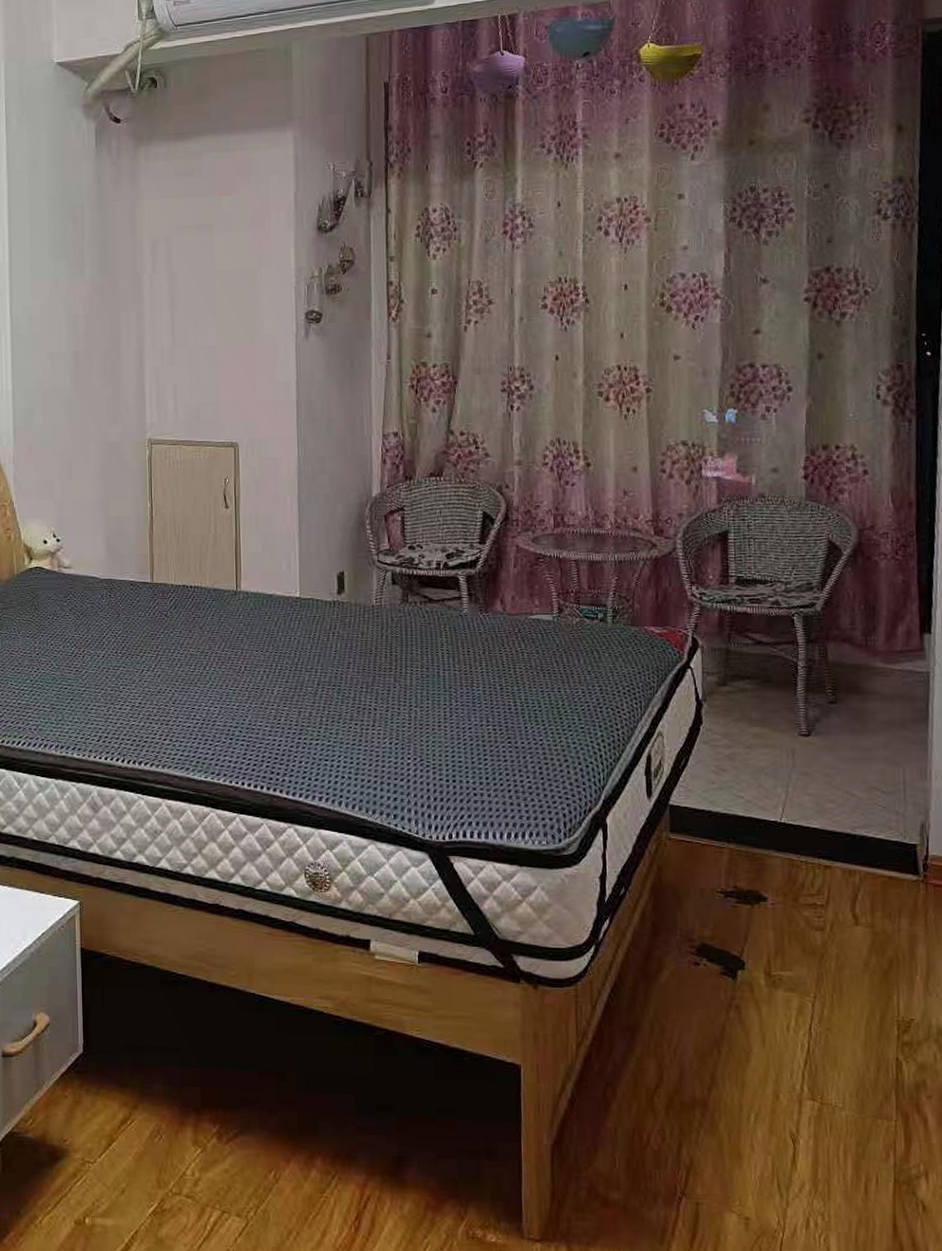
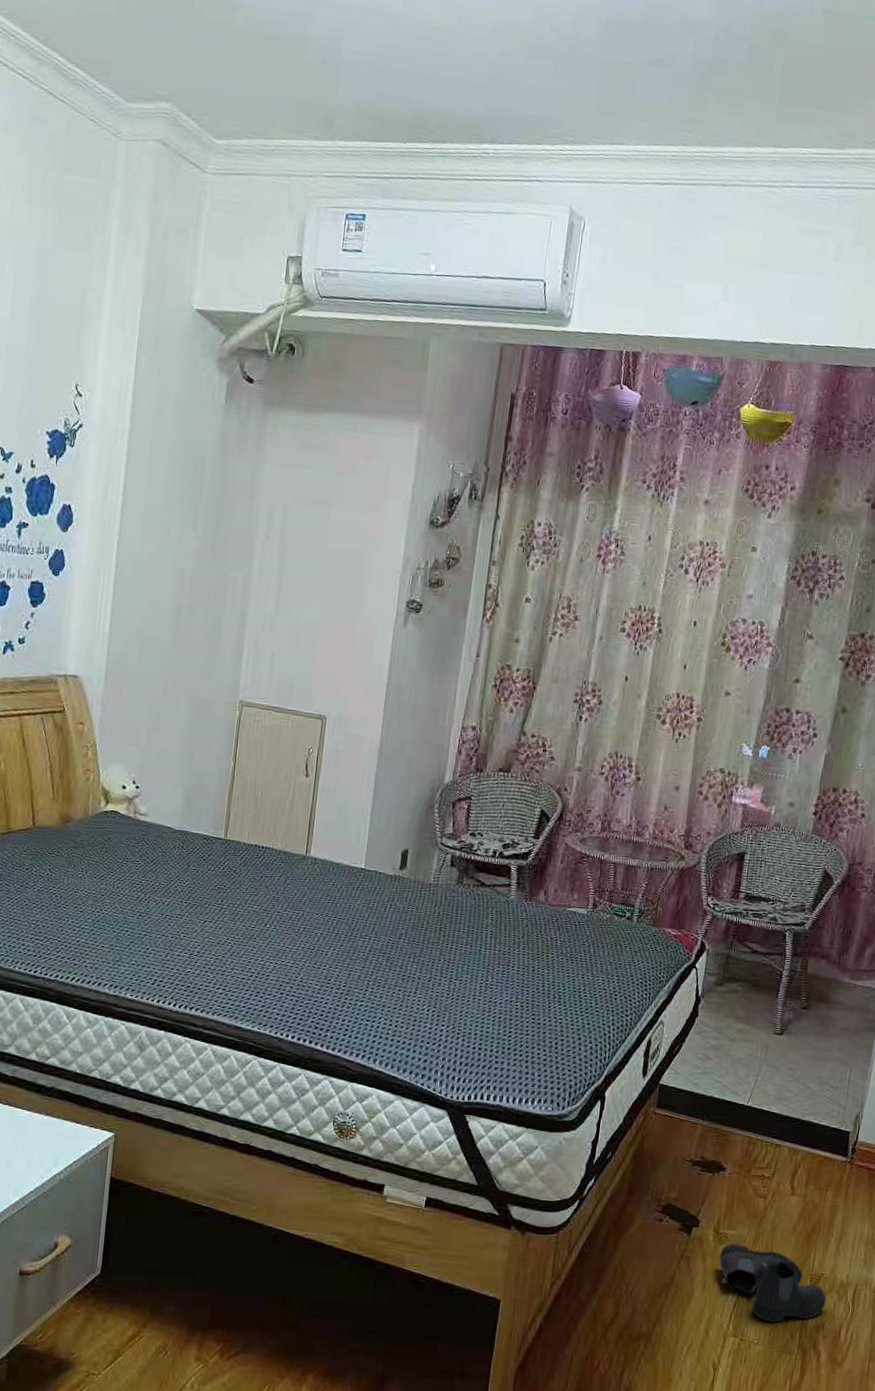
boots: none [777,987,923,1081] -> present [719,1243,826,1323]

